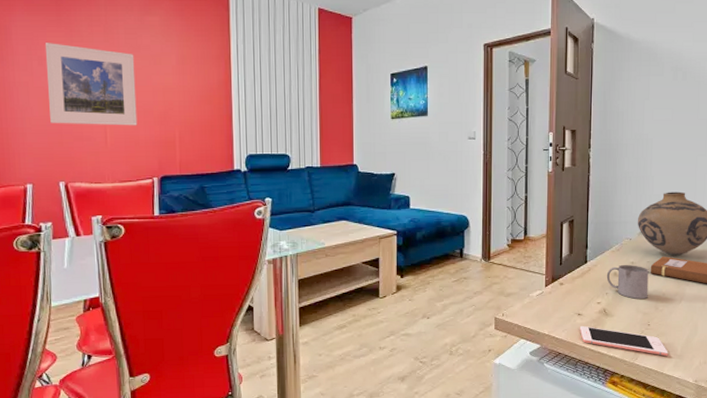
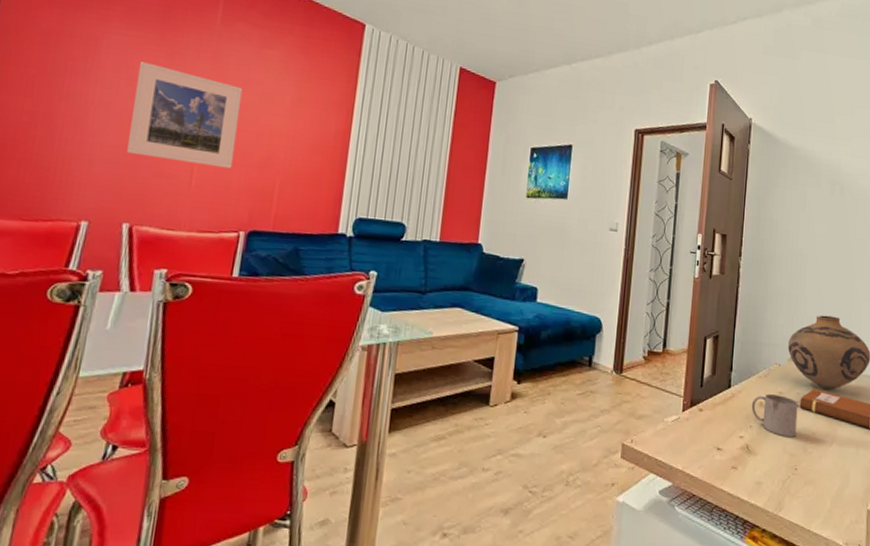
cell phone: present [579,325,669,357] -> none [718,462,817,510]

